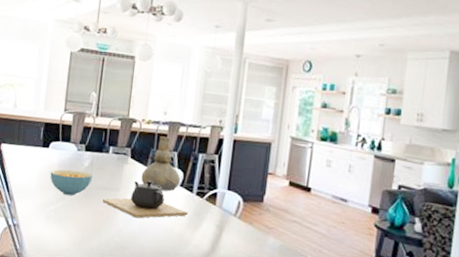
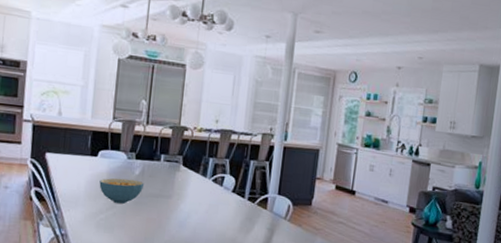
teapot: present [103,180,188,219] -> none [155,187,240,224]
vase: present [141,136,181,192] -> none [193,144,233,198]

